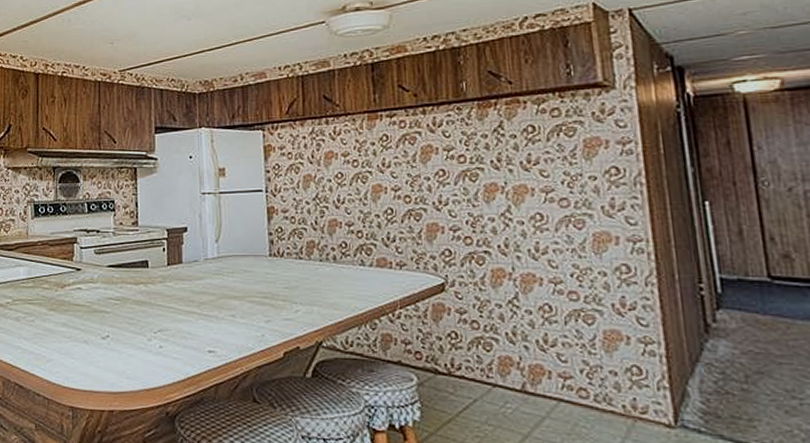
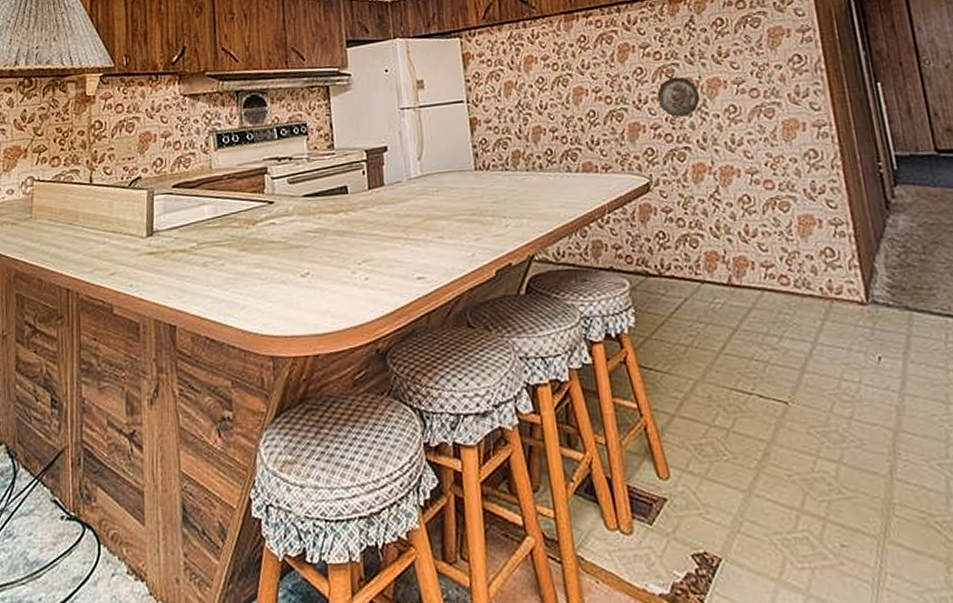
decorative plate: none [459,181,505,221] -> present [657,77,700,117]

